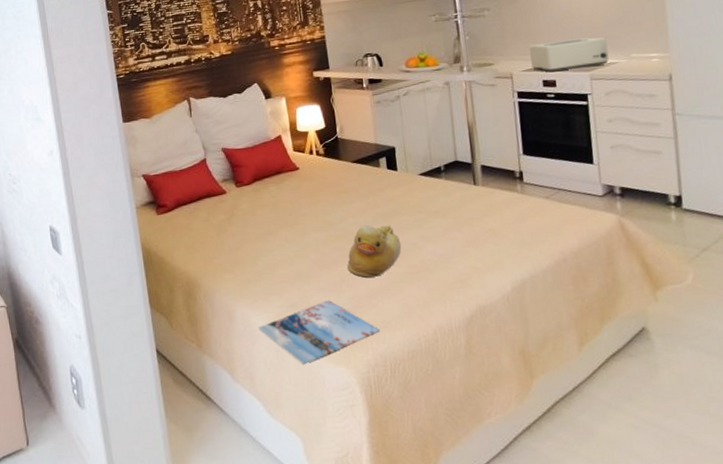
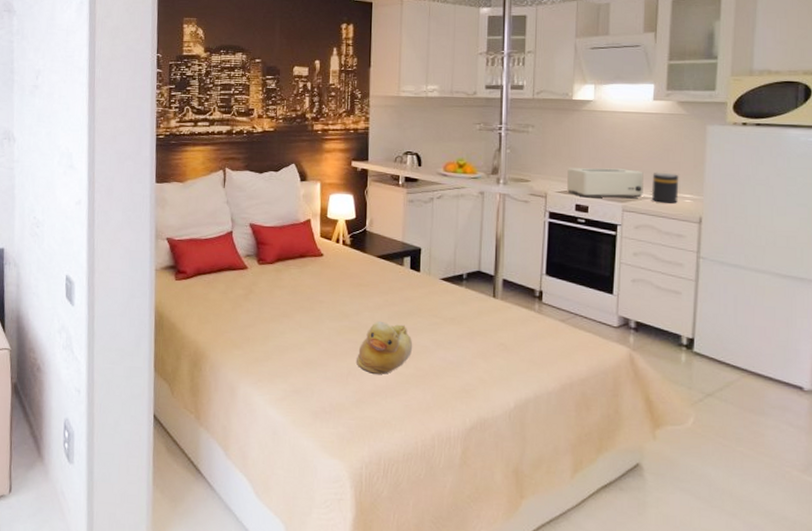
magazine: present [259,300,381,365] -> none [259,390,379,452]
cylinder: none [615,35,646,66] -> present [651,172,679,204]

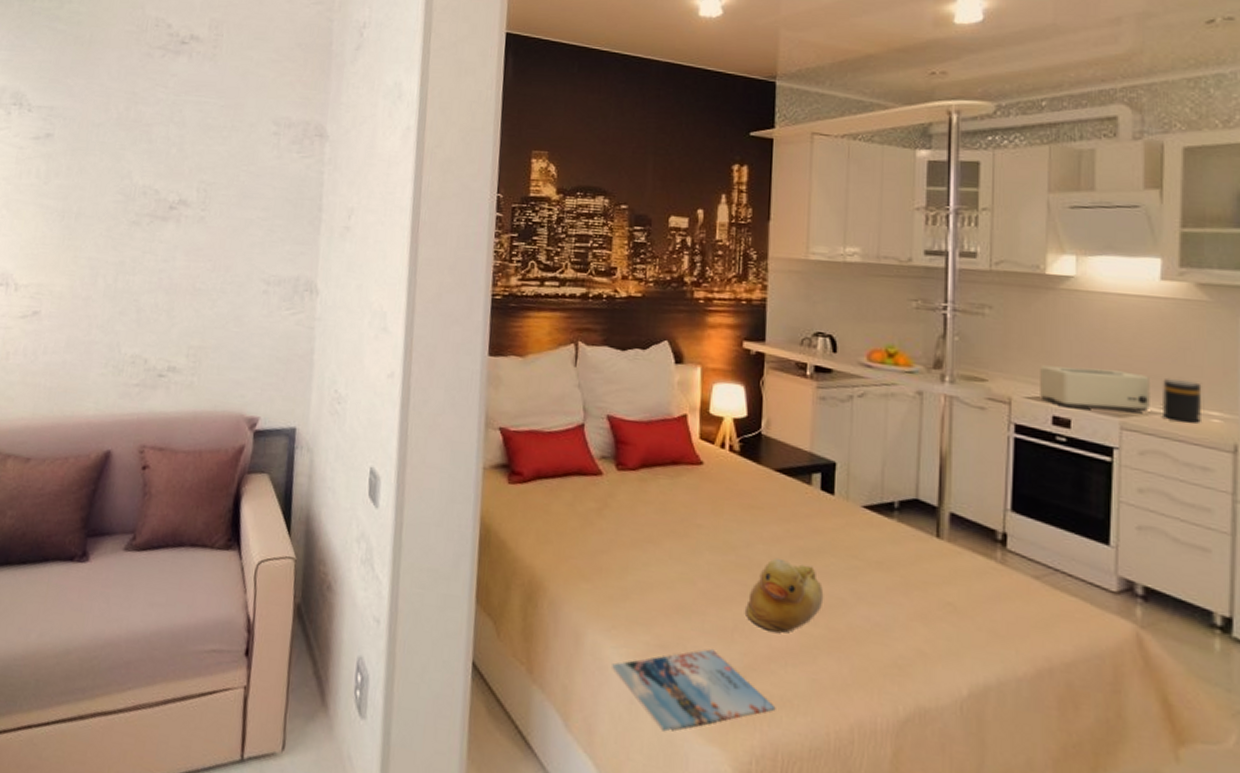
magazine: none [259,390,379,452] -> present [612,649,776,732]

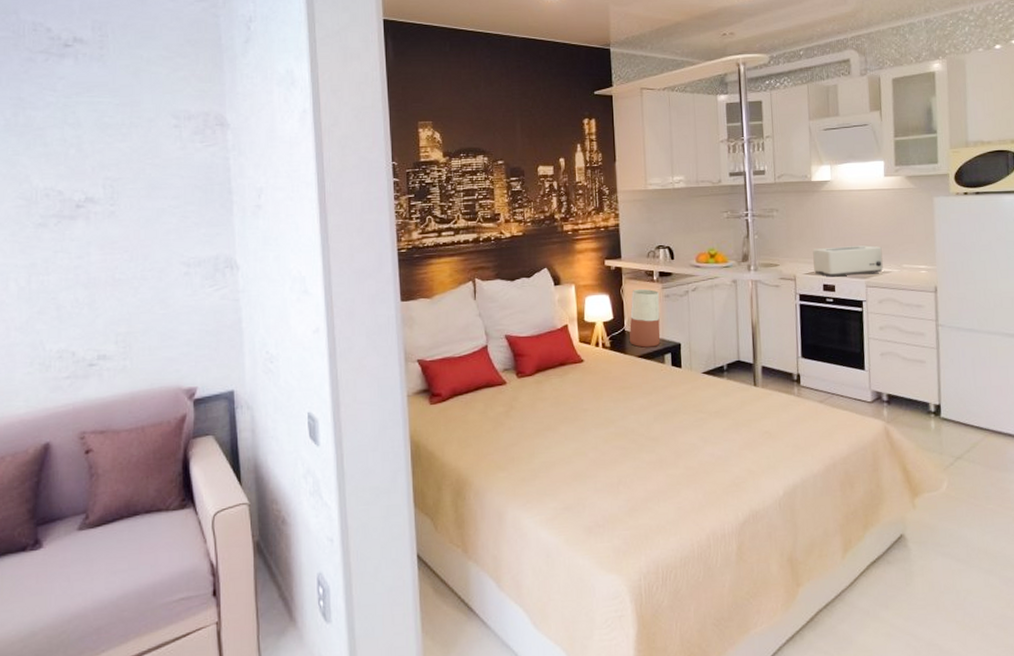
magazine: present [612,649,776,732] -> none [530,502,655,572]
rubber duck: present [746,557,824,633] -> none [626,423,681,479]
vase: none [765,383,813,463] -> present [629,288,661,349]
cylinder: present [1161,377,1203,423] -> none [890,246,915,276]

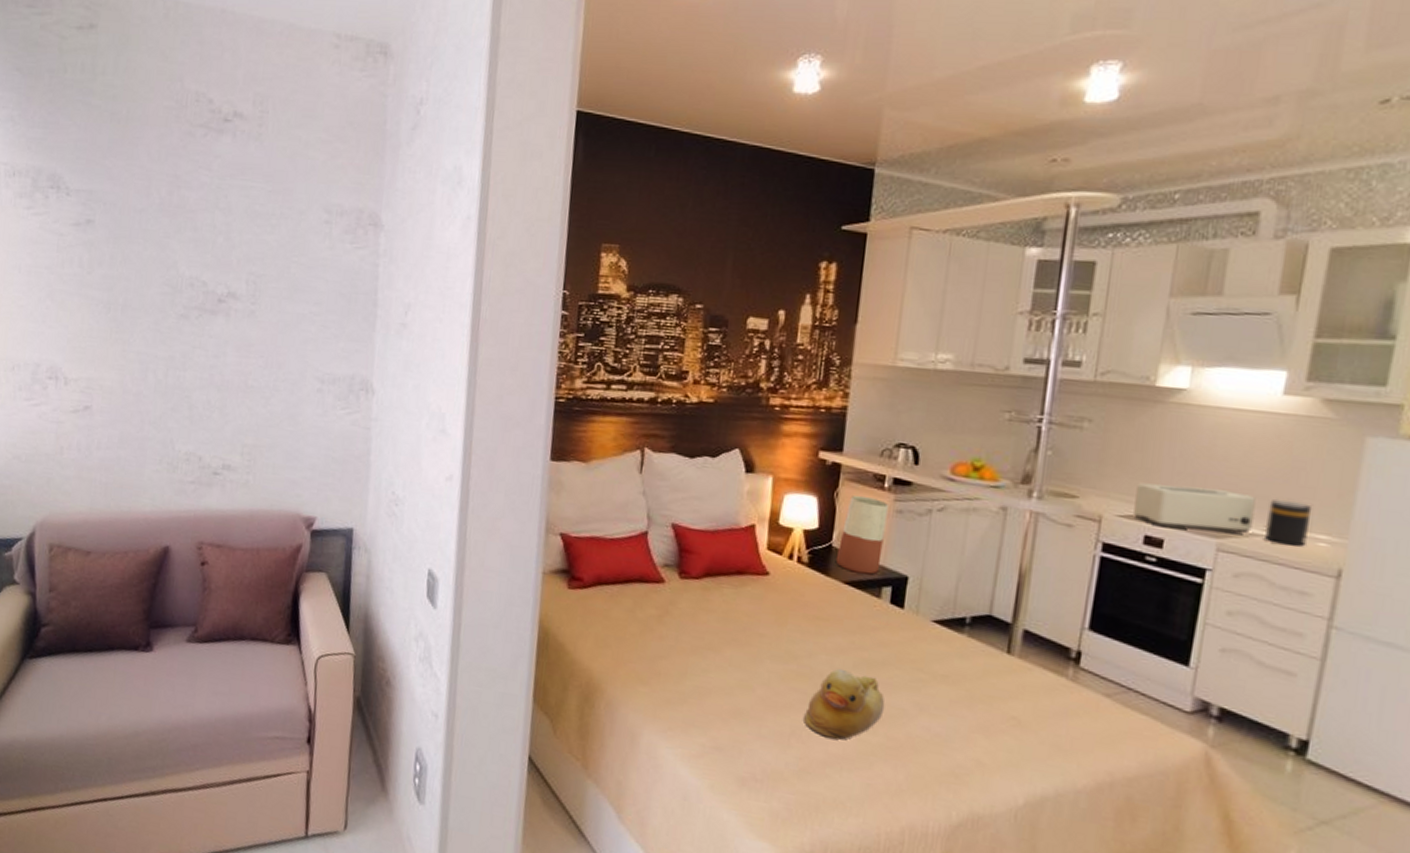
rubber duck: none [626,423,681,479] -> present [804,668,885,740]
cylinder: none [890,246,915,276] -> present [1264,498,1313,547]

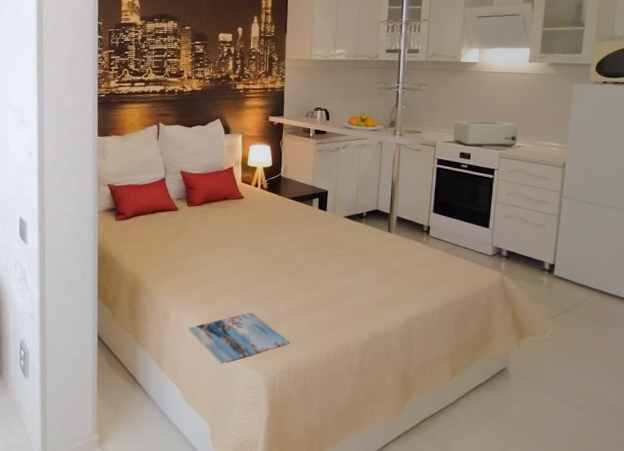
magazine: none [666,752,828,827] -> present [188,312,290,364]
rubber duck: present [804,668,885,740] -> none [272,253,320,298]
vase: present [835,495,890,576] -> none [284,142,314,193]
cylinder: present [1264,498,1313,547] -> none [524,124,548,151]

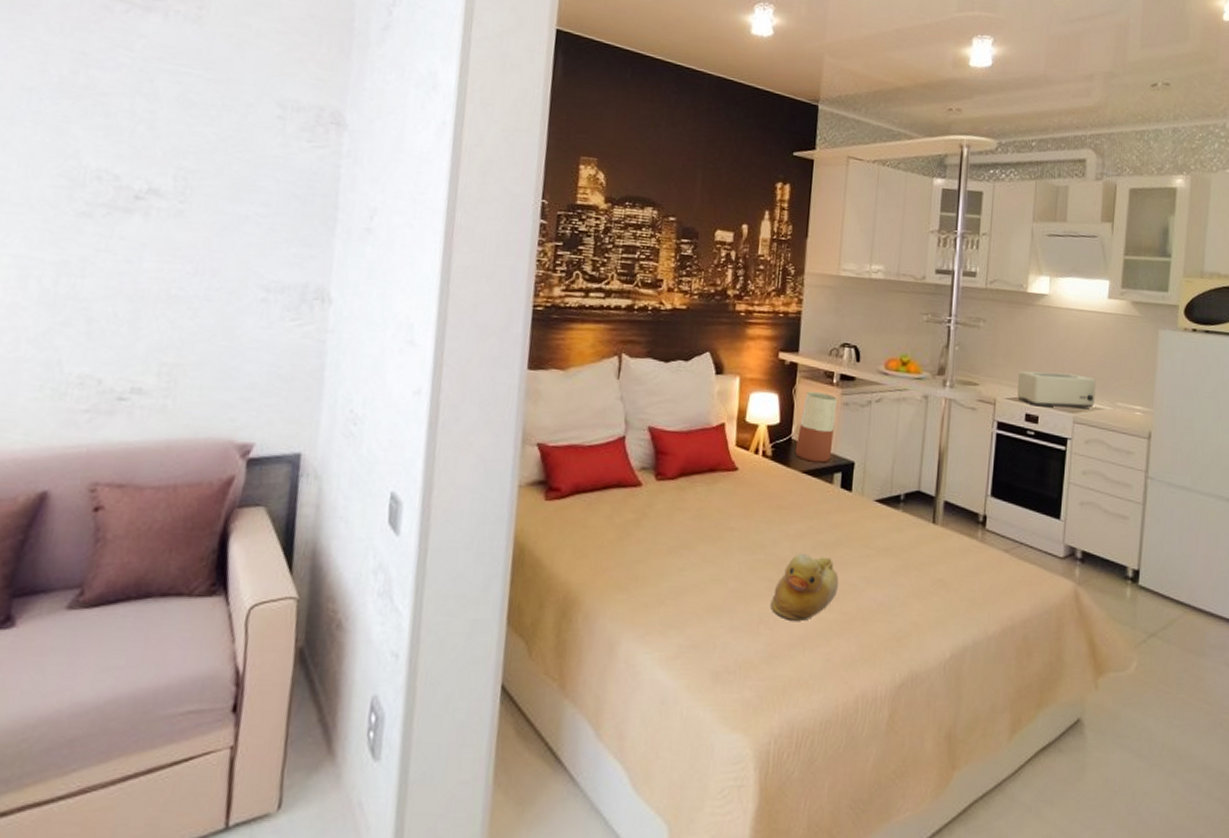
magazine: present [188,312,290,364] -> none [644,644,794,726]
rubber duck: none [272,253,320,298] -> present [771,553,839,621]
vase: none [284,142,314,193] -> present [794,391,838,464]

